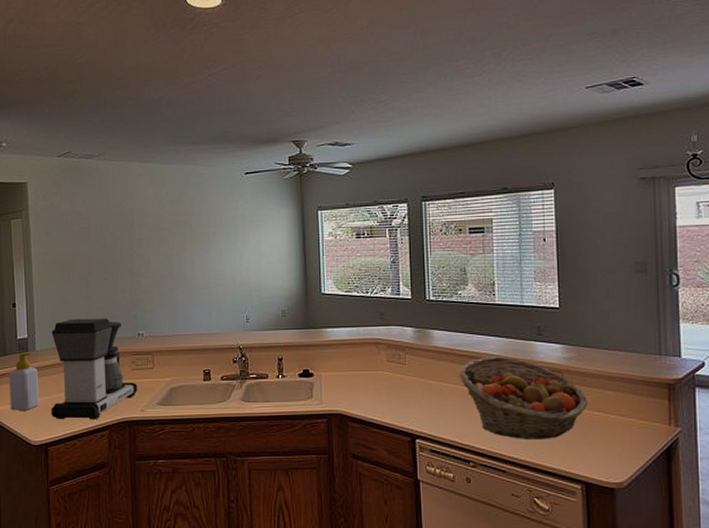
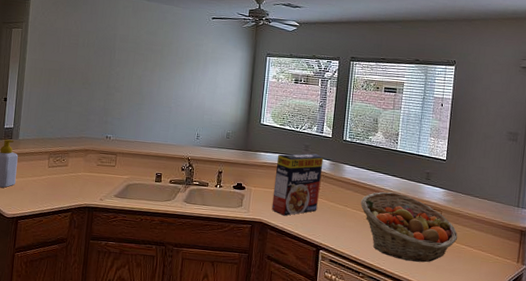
coffee maker: present [51,318,138,420] -> none [24,117,100,203]
cereal box: none [348,321,406,403] -> present [271,153,324,216]

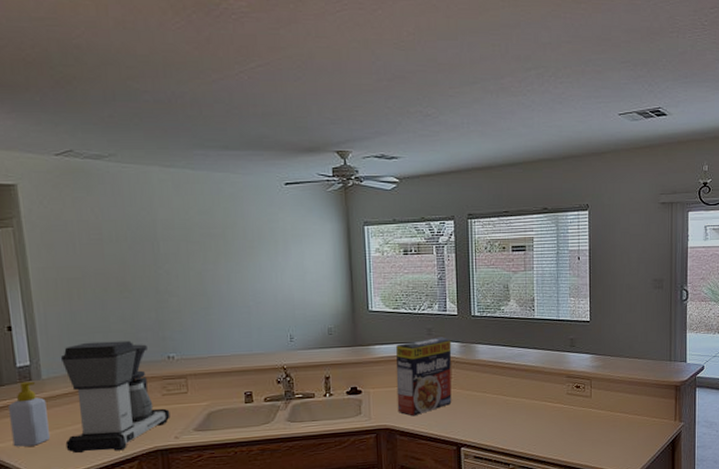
coffee maker: none [24,117,100,203] -> present [60,340,170,454]
fruit basket: present [361,191,458,263] -> none [501,367,611,441]

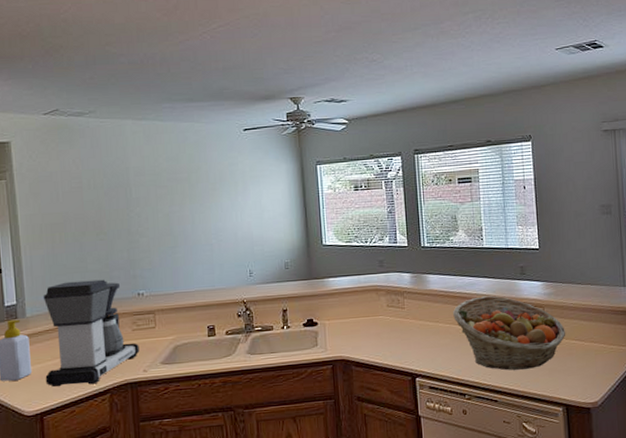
cereal box: present [396,337,452,417] -> none [349,268,405,347]
fruit basket: none [501,367,611,441] -> present [453,295,566,371]

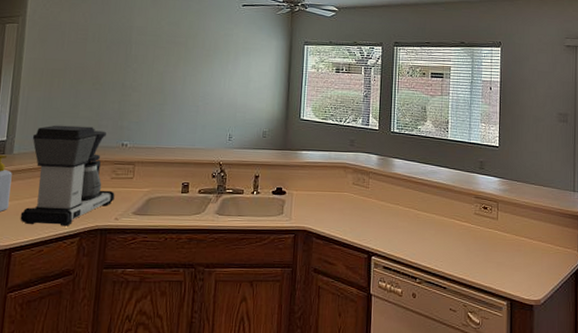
fruit basket: present [453,295,566,371] -> none [413,185,517,260]

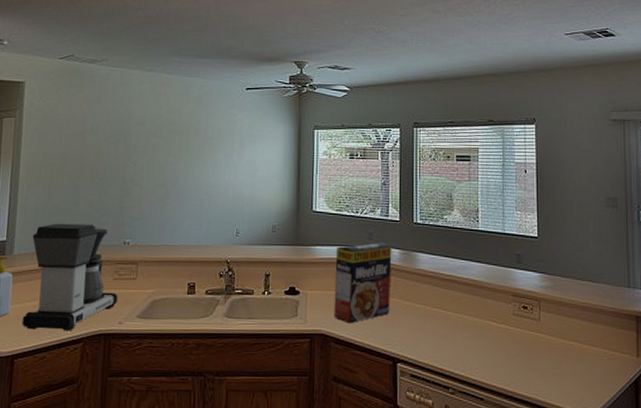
cereal box: none [316,148,371,221] -> present [334,242,392,324]

